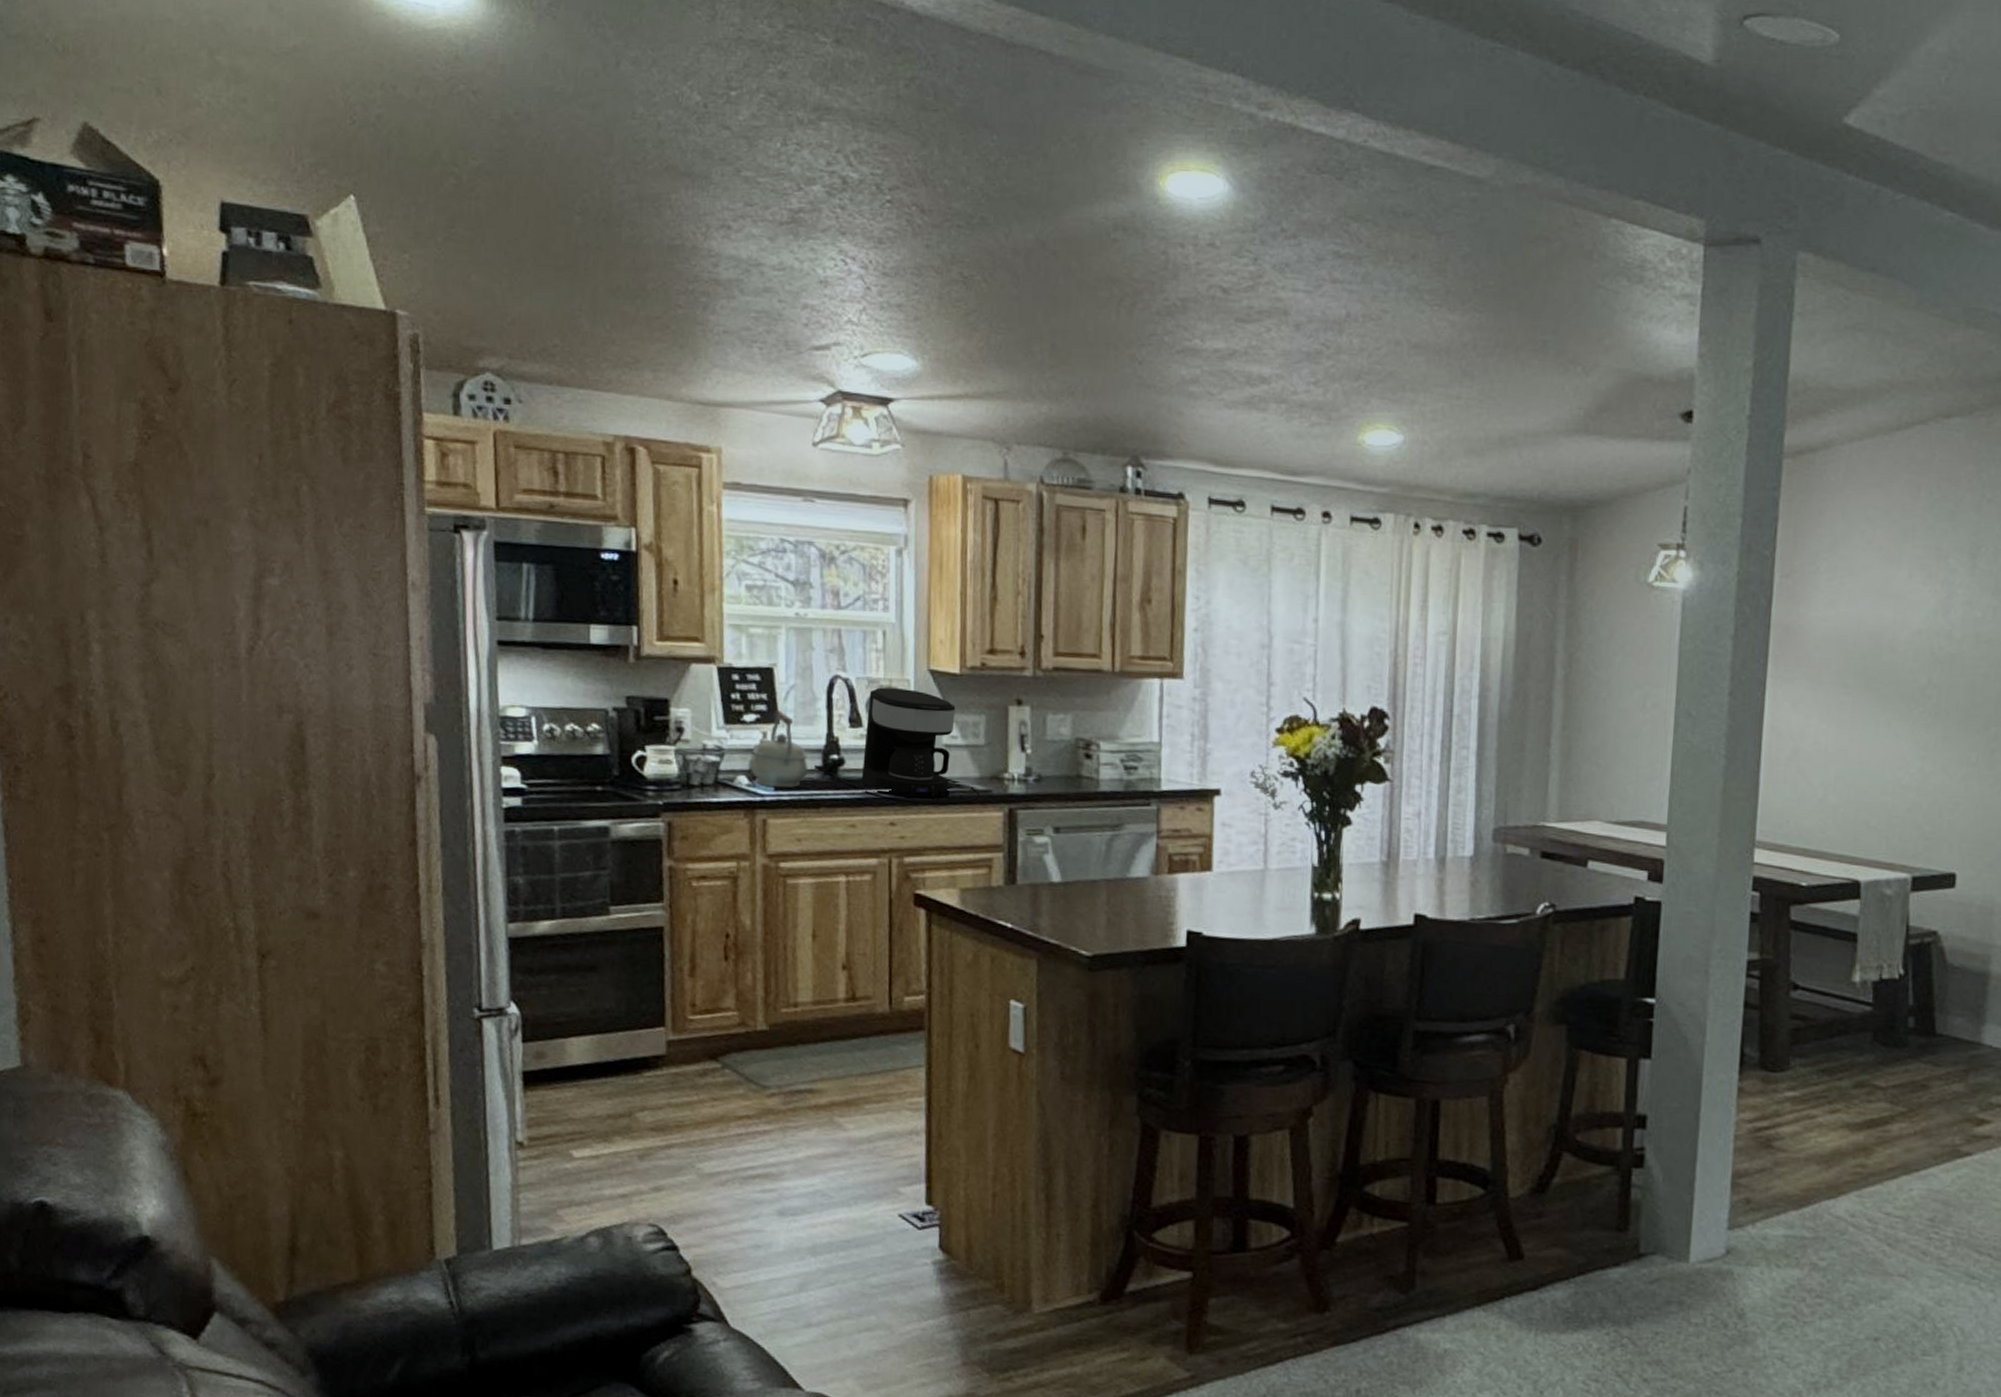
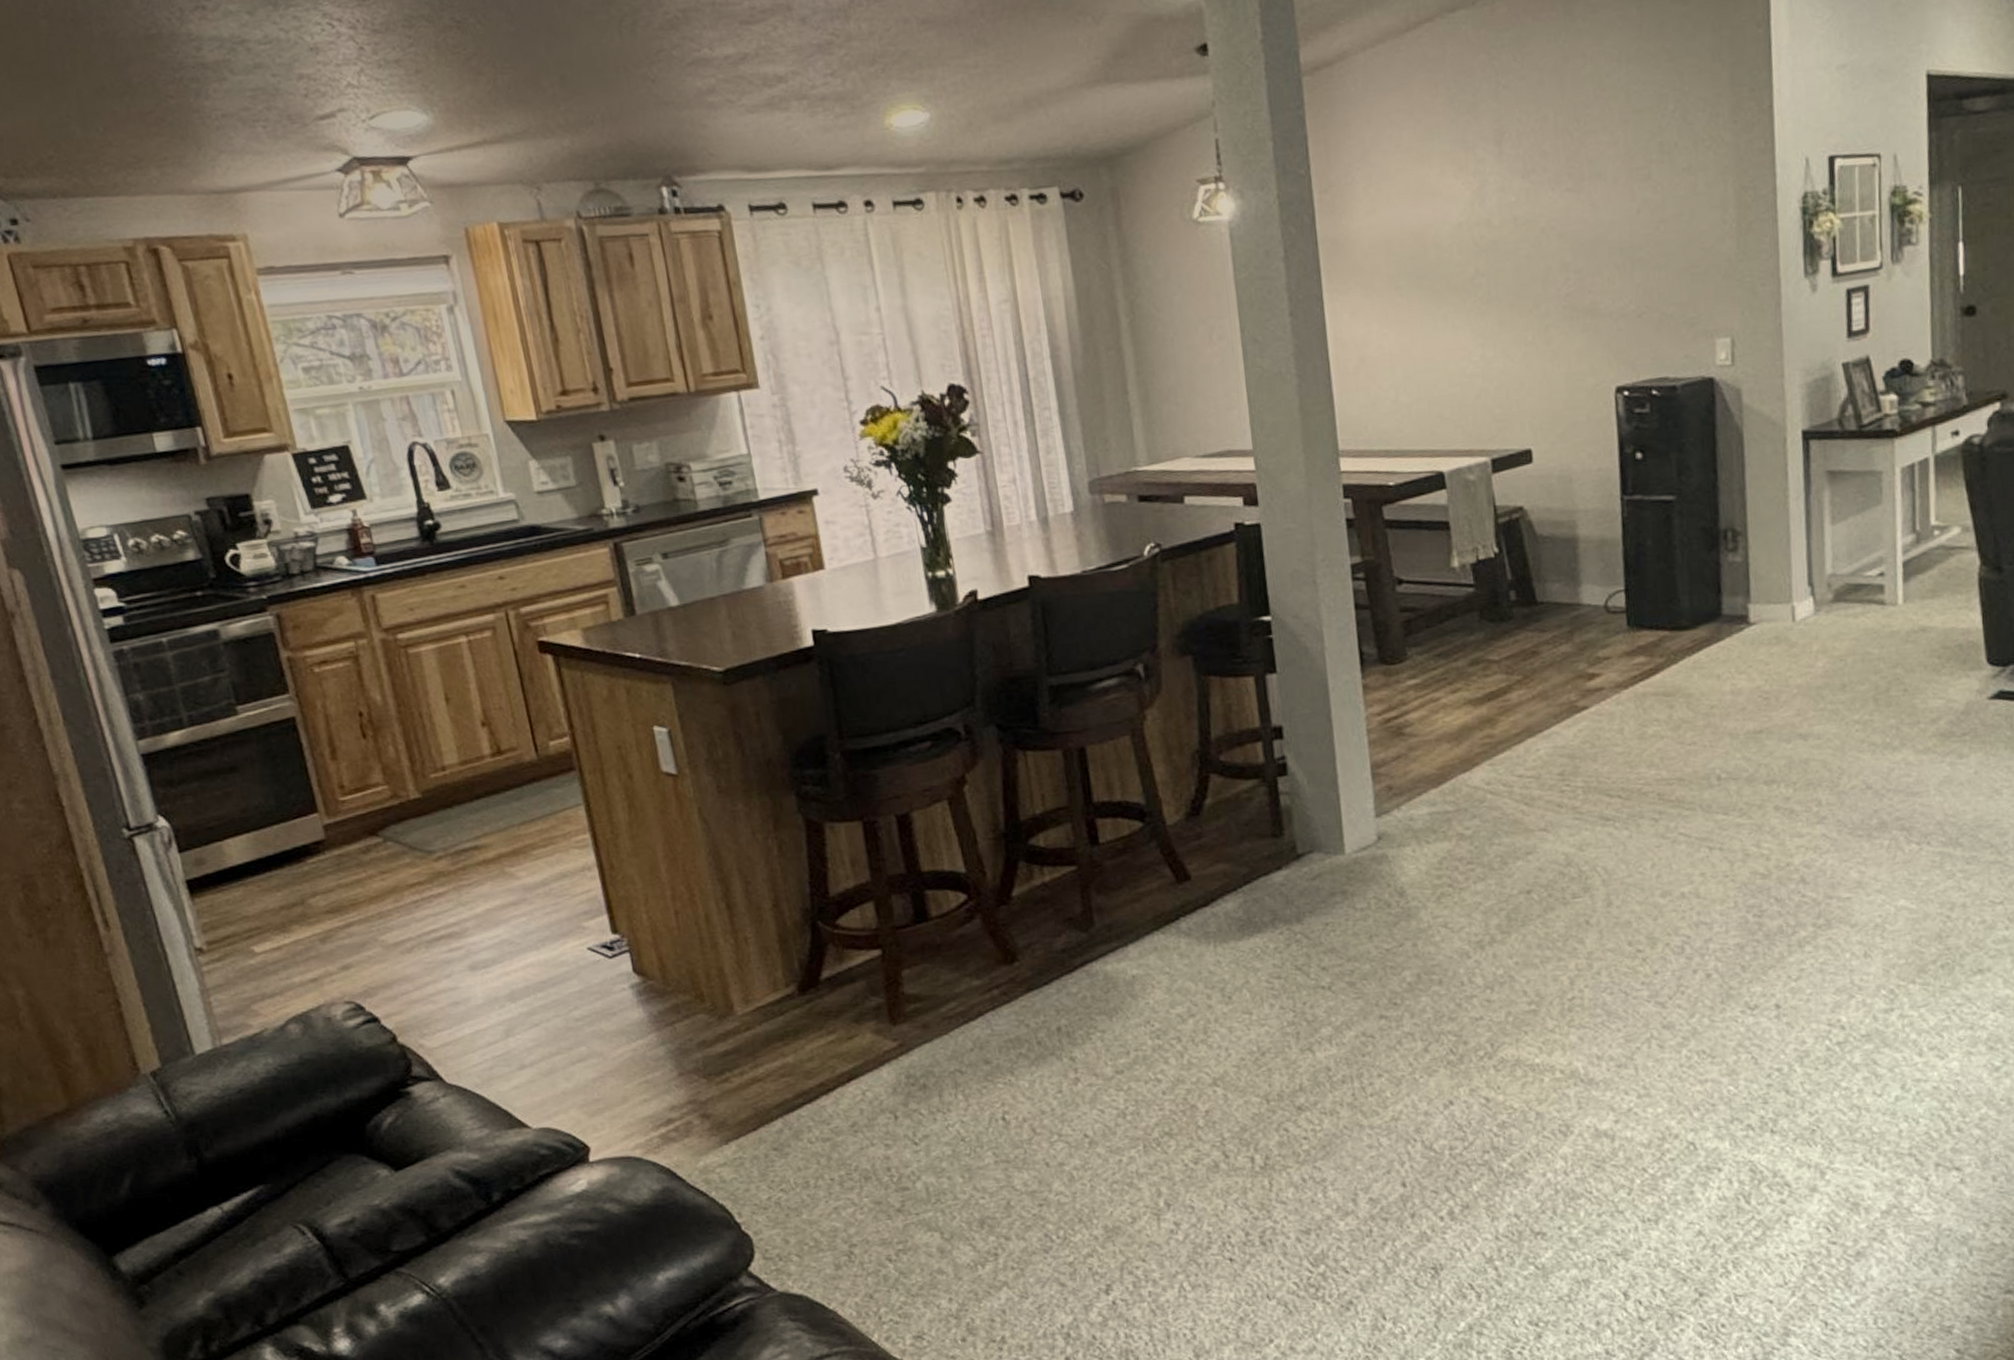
kettle: present [750,711,809,788] -> none [345,486,407,563]
coffee maker: present [814,687,981,805] -> none [411,443,583,556]

